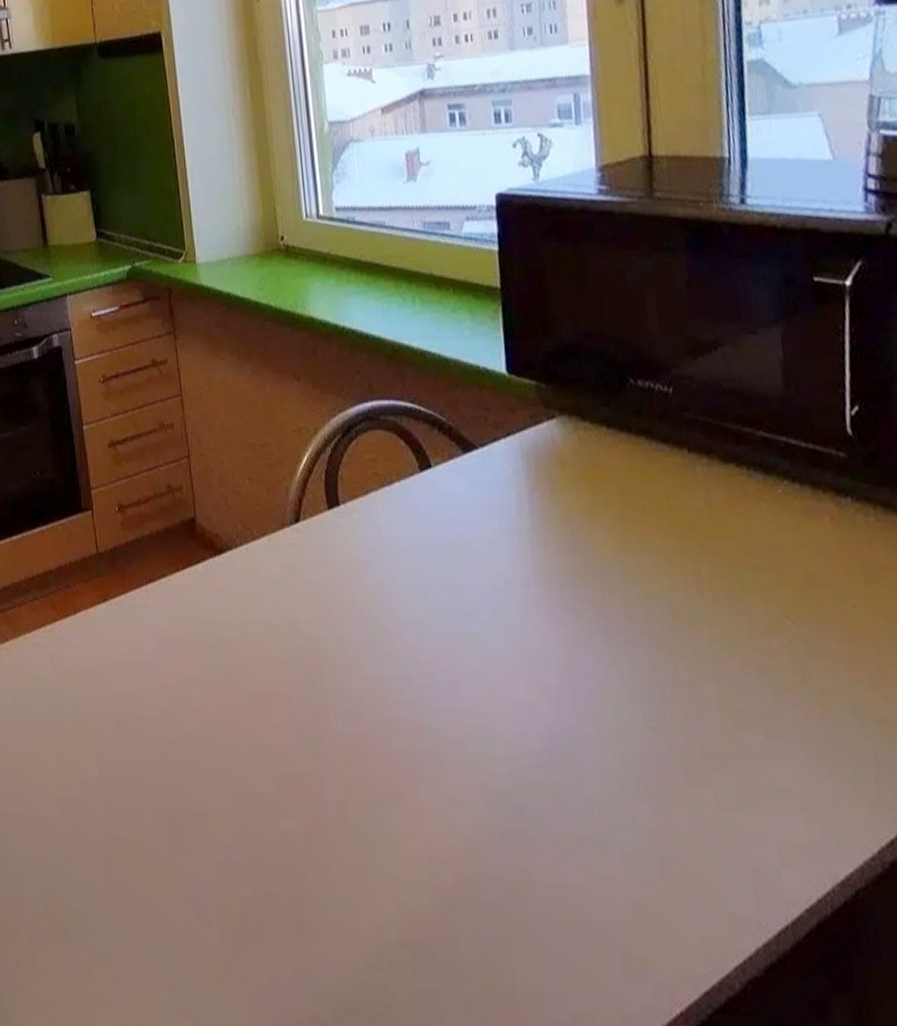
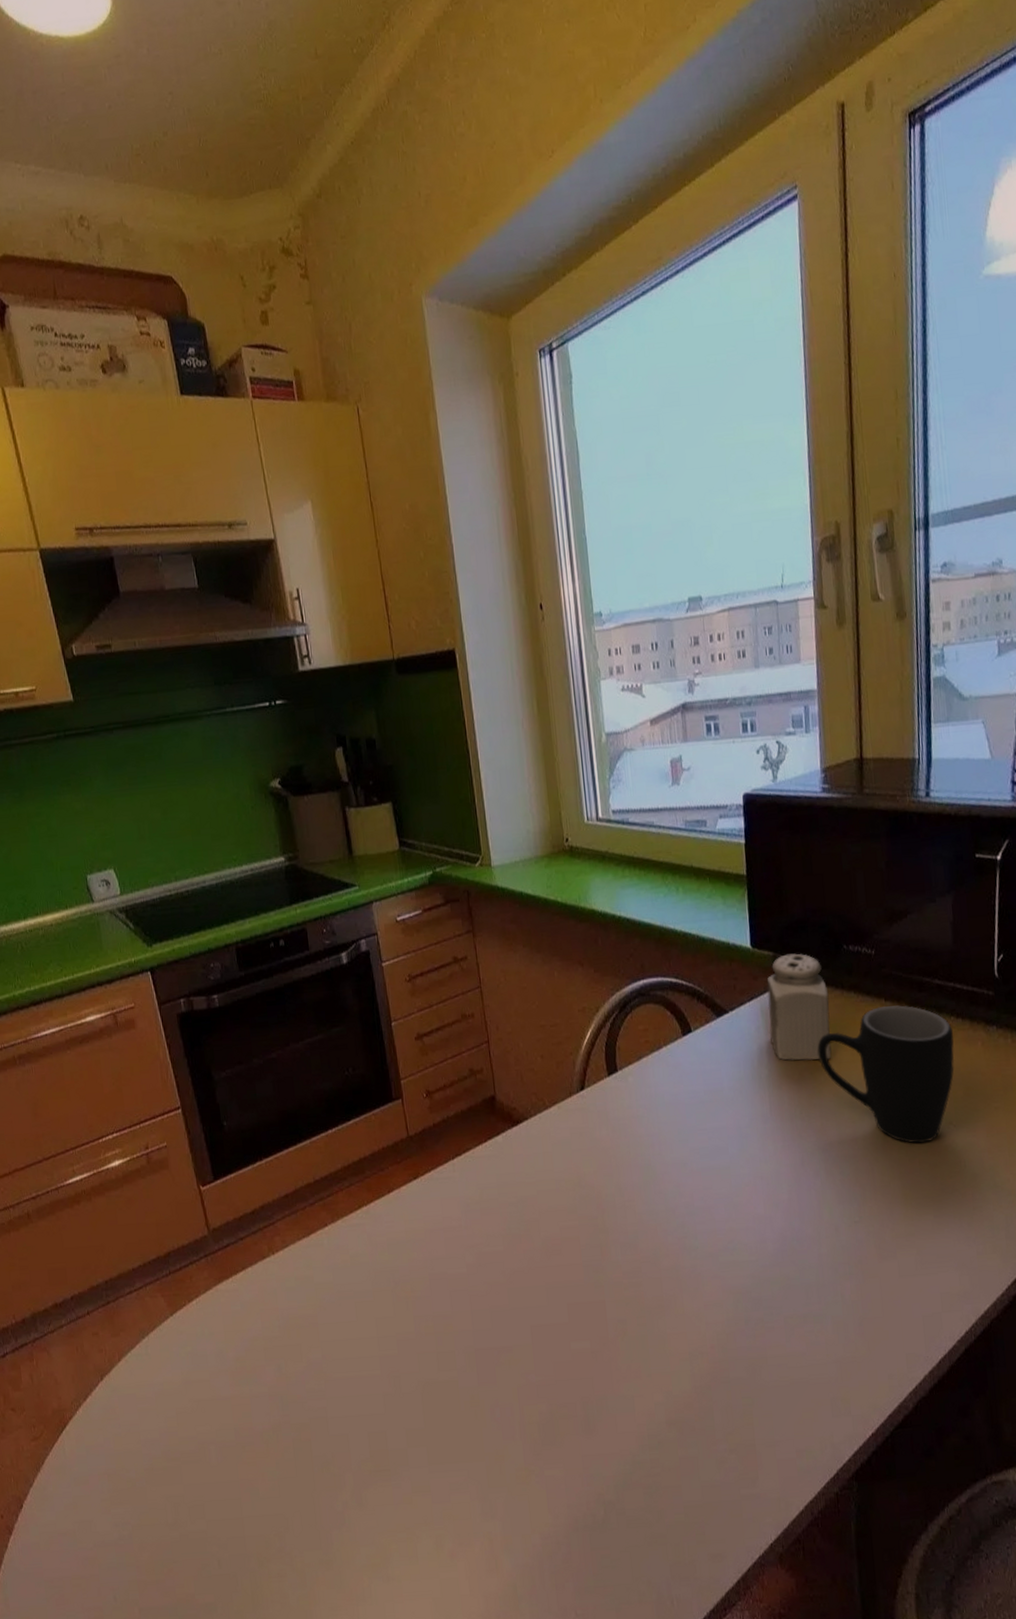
salt shaker: none [527,384,616,518] -> present [766,953,832,1061]
mug: none [596,459,790,639] -> present [817,1005,954,1144]

